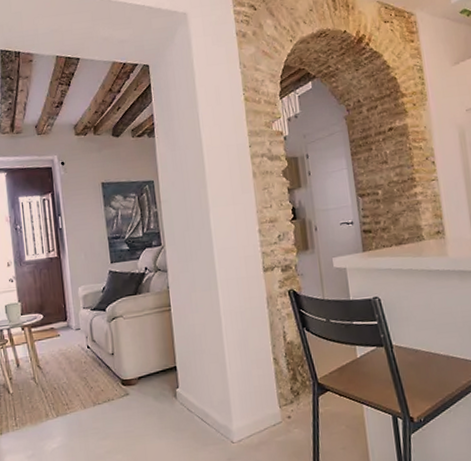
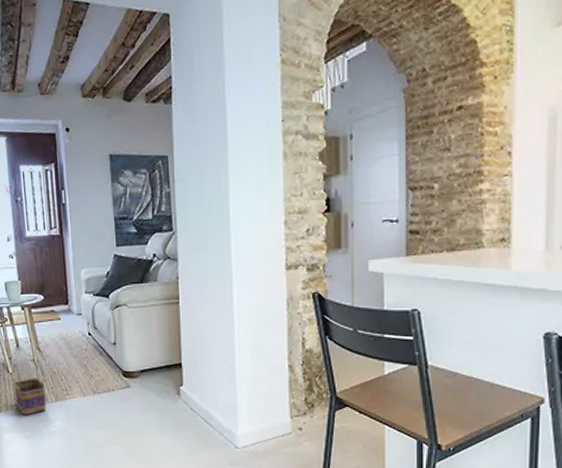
basket: none [13,377,48,435] -> present [12,359,47,415]

